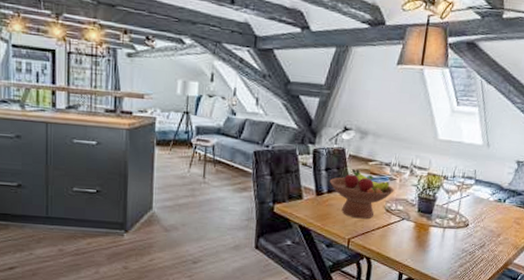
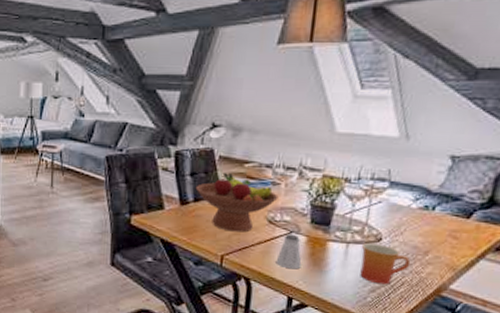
saltshaker: none [391,221,410,250] -> present [276,234,302,270]
mug: none [452,228,488,261] -> present [360,243,411,285]

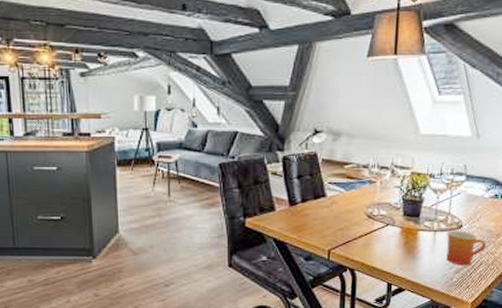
fruit bowl: present [195,173,279,233] -> none [302,175,375,228]
saltshaker: present [276,234,302,270] -> none [376,227,398,258]

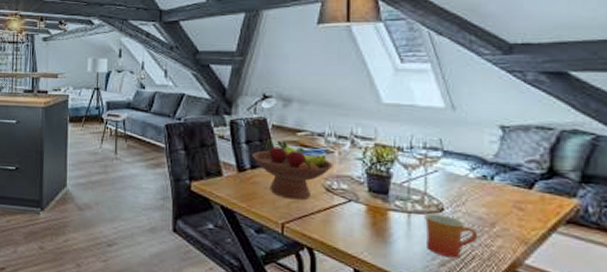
fruit bowl: none [302,175,375,228] -> present [251,141,333,200]

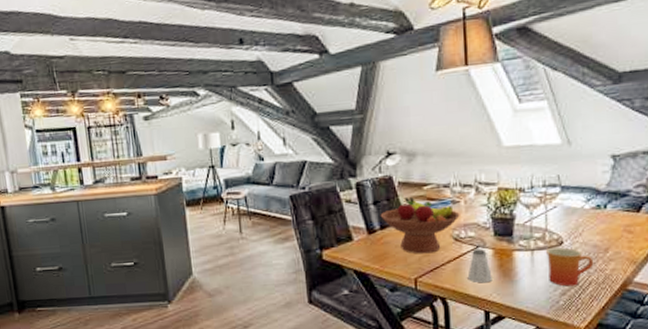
saltshaker: none [337,202,364,240] -> present [467,249,492,283]

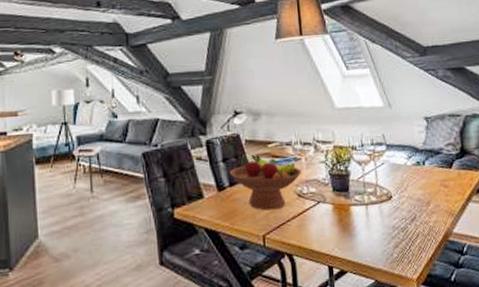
saltshaker: present [467,249,492,283] -> none [311,204,334,239]
mug: present [545,247,594,287] -> none [377,201,419,239]

